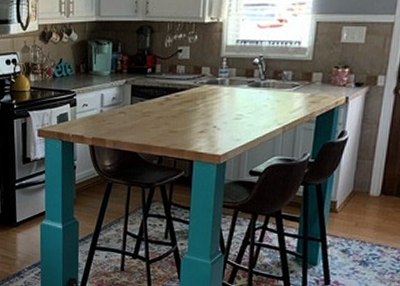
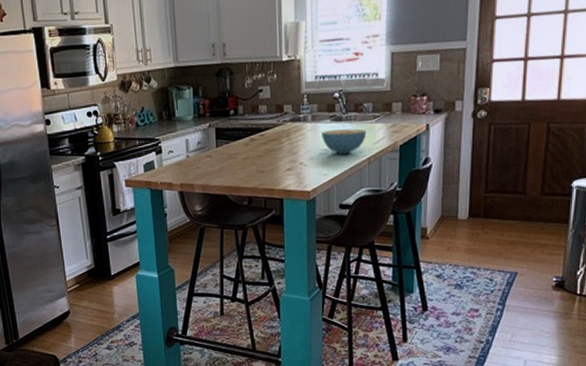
cereal bowl: none [238,96,284,122] -> present [322,128,367,155]

